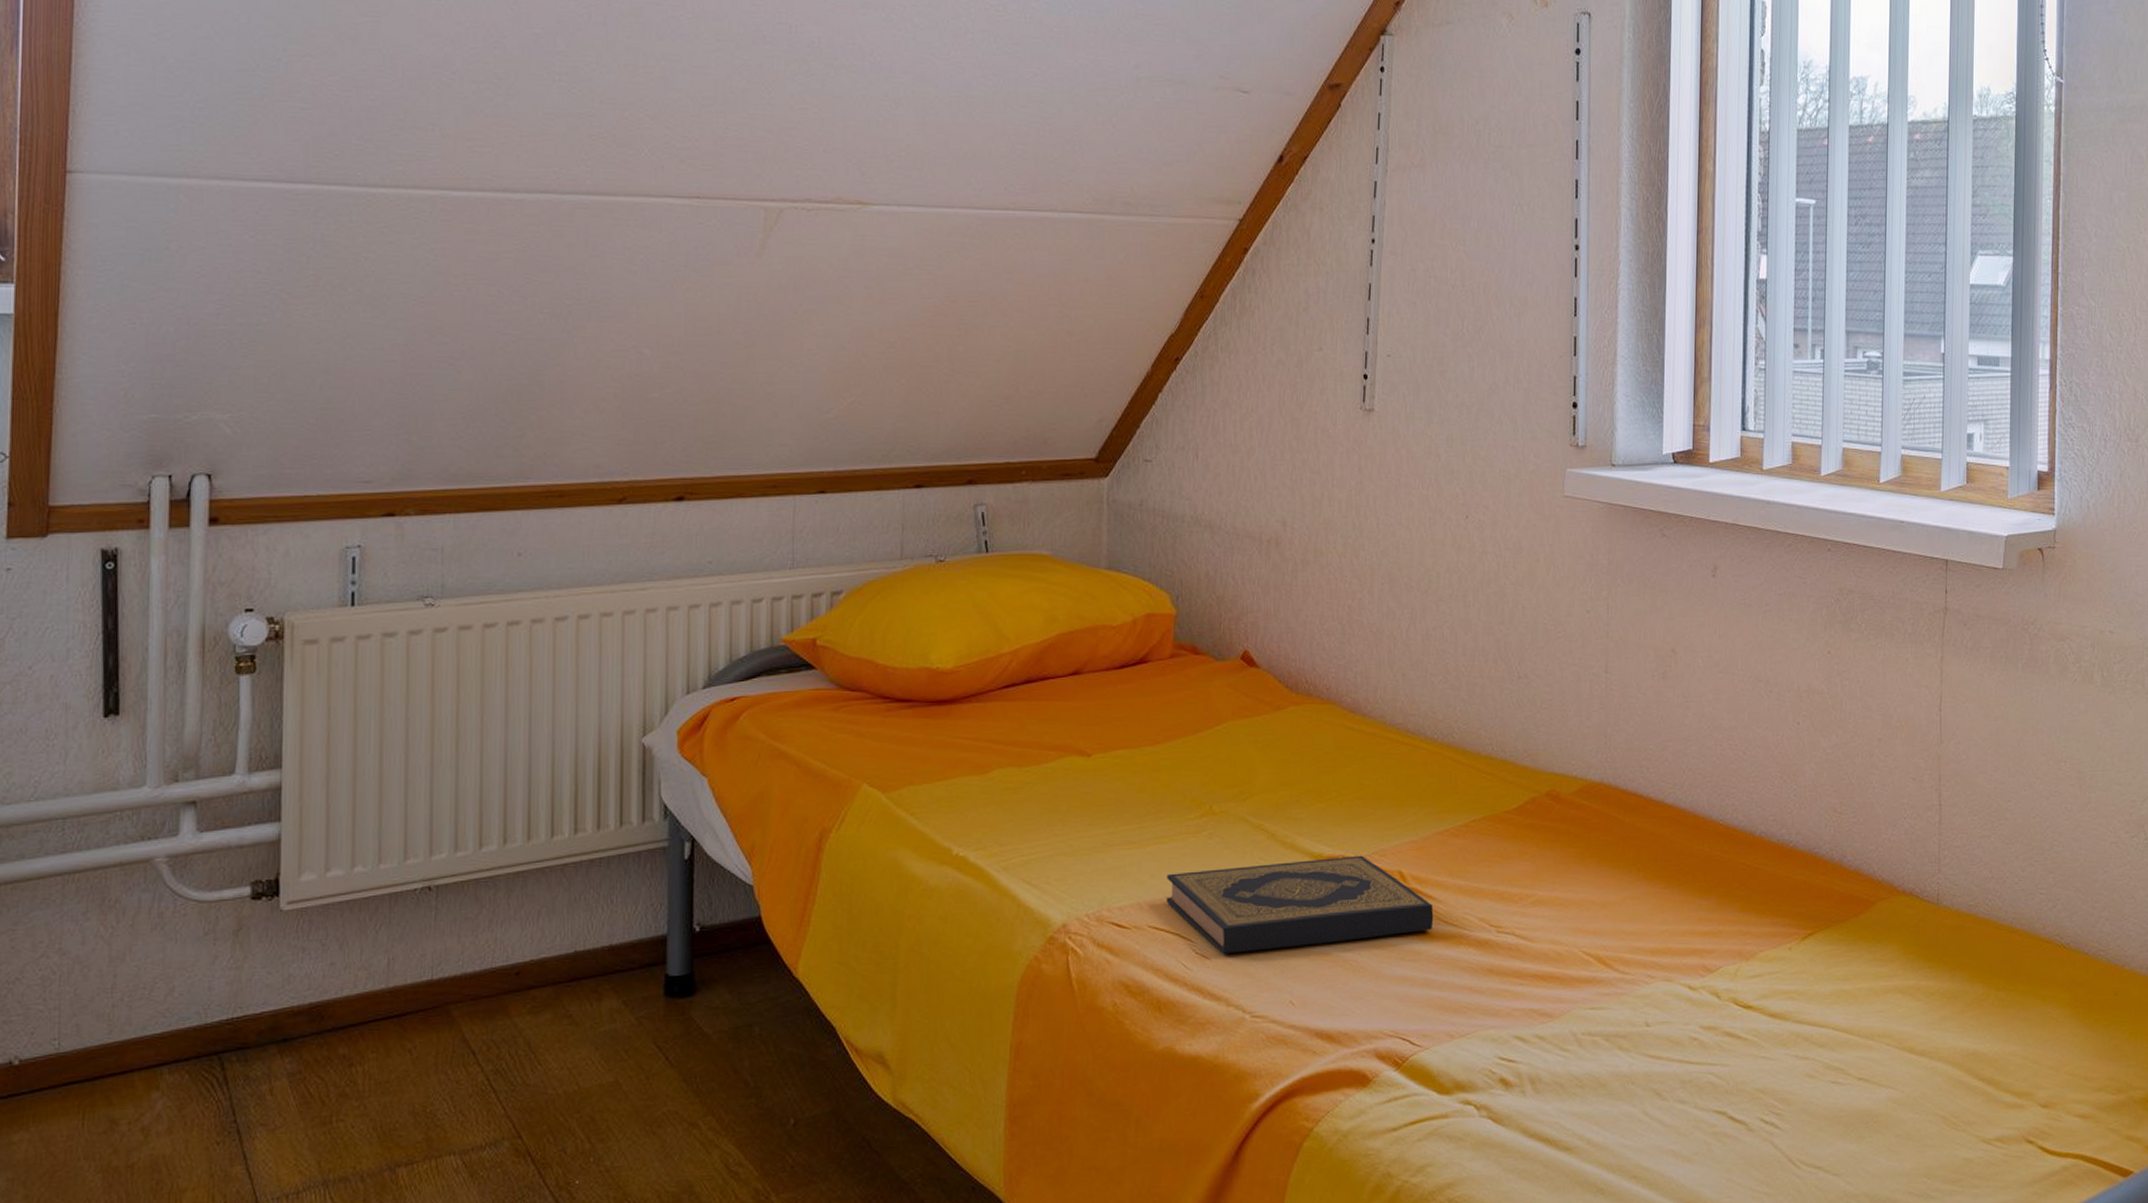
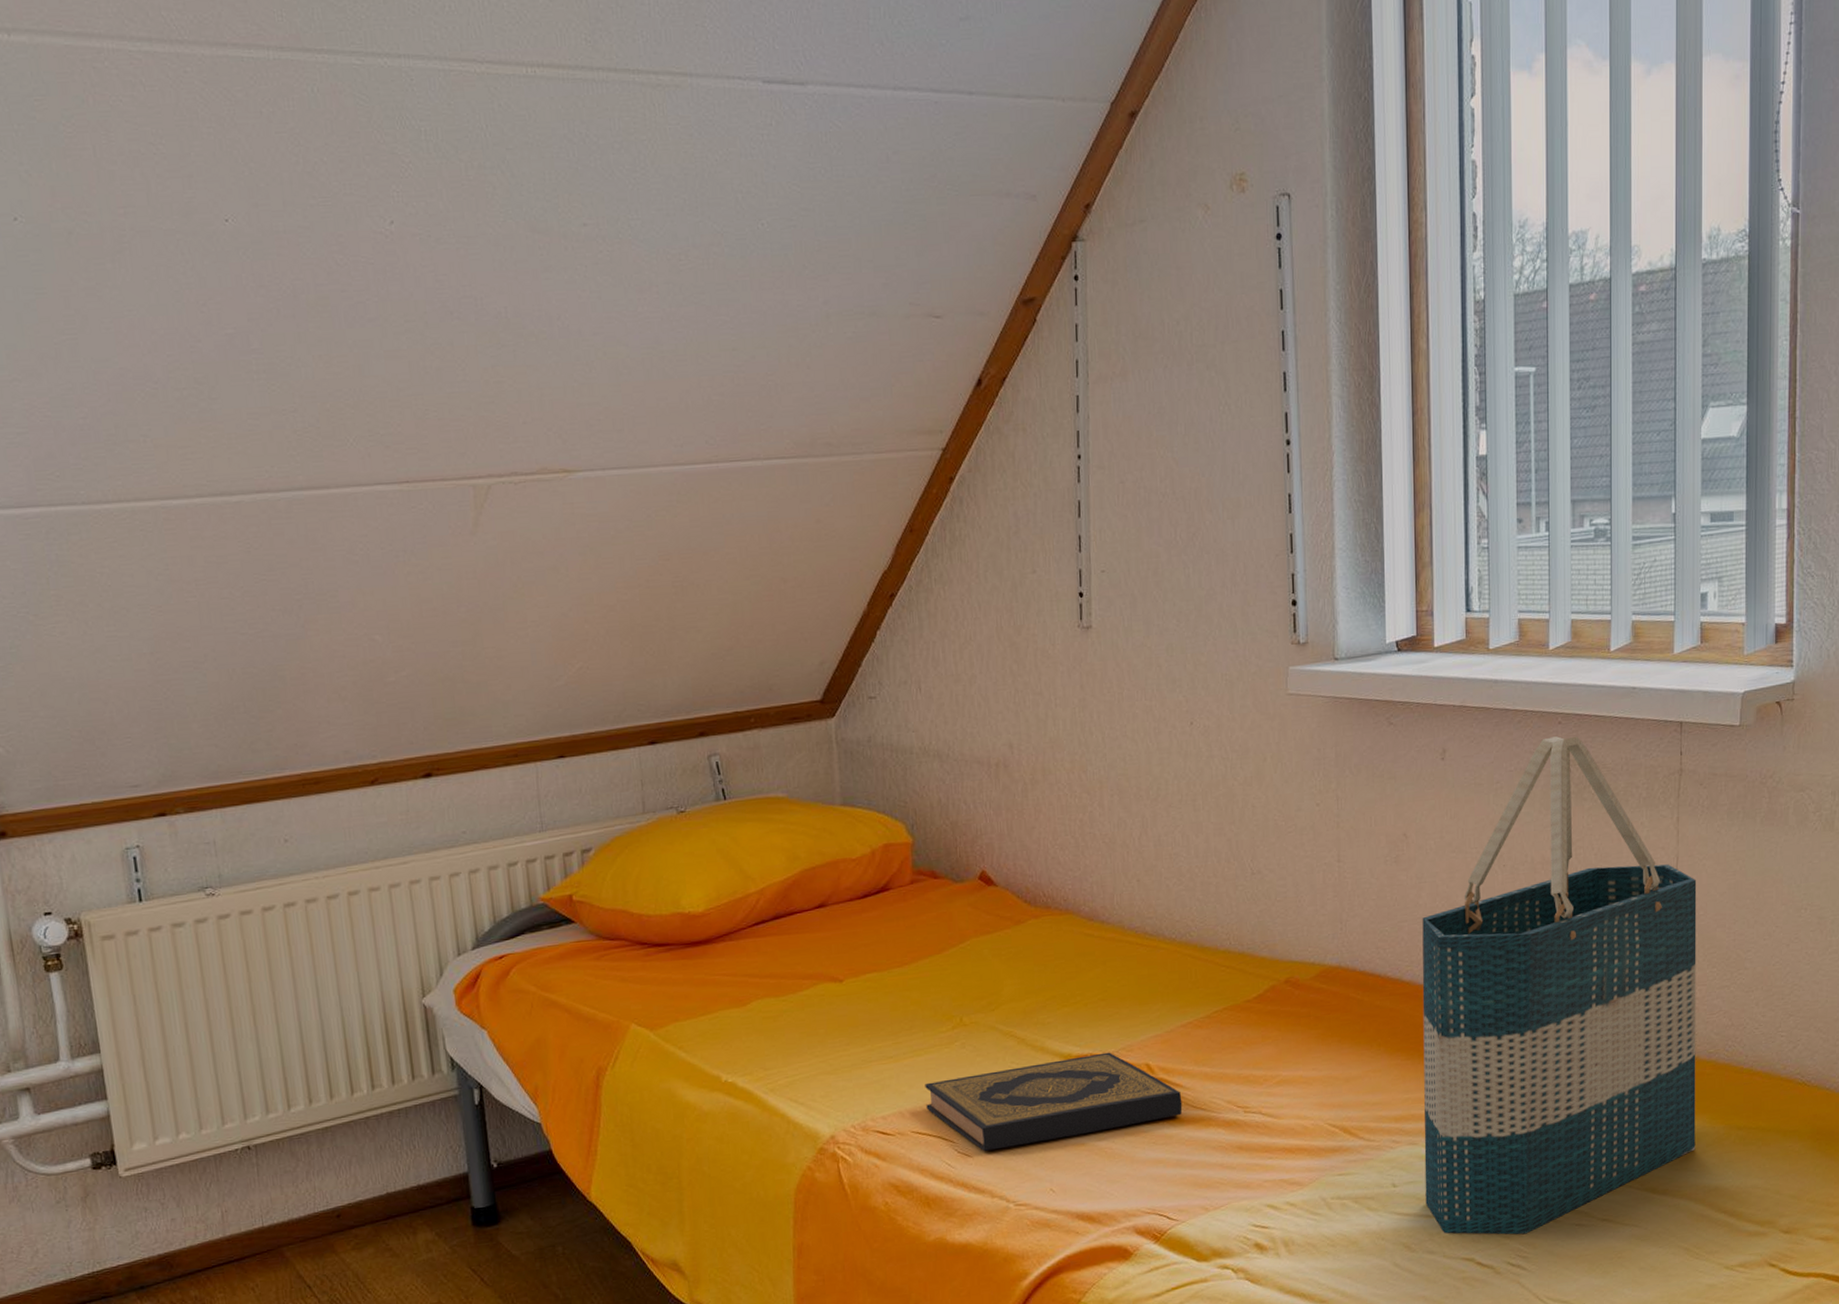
tote bag: none [1679,563,1959,1089] -> present [1422,736,1697,1235]

